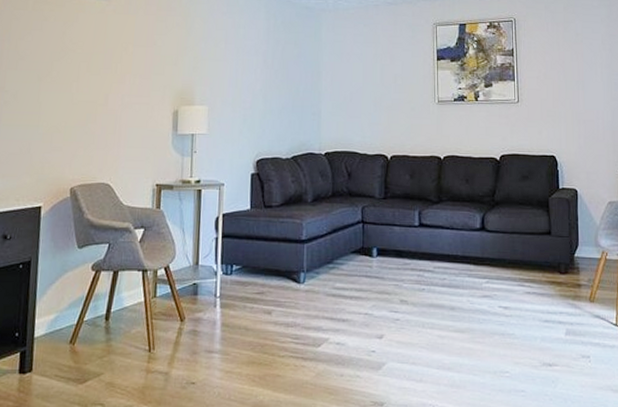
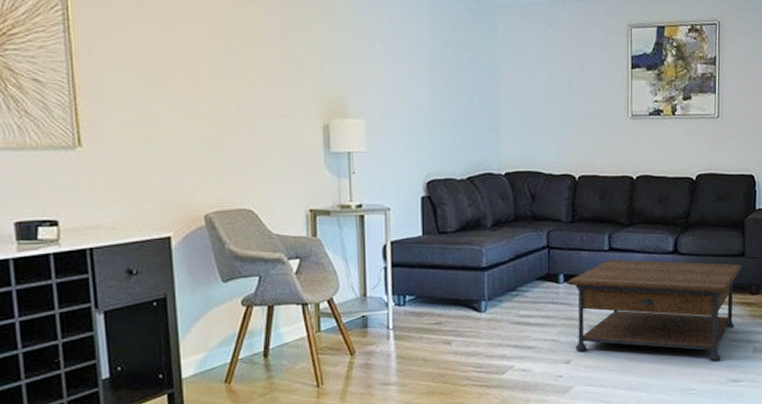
coffee table: none [380,234,549,342] -> present [567,259,742,361]

